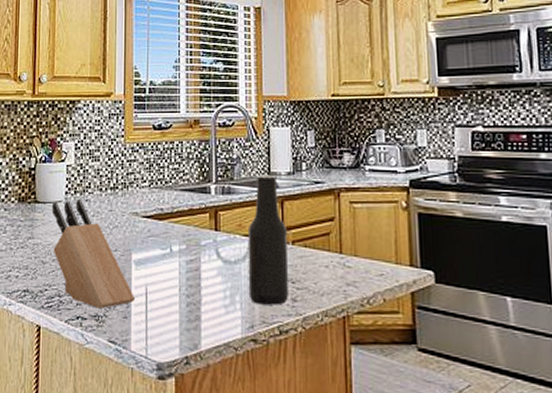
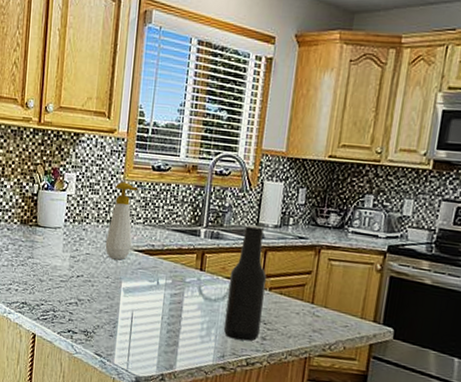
knife block: present [51,199,136,309] -> none [50,227,122,326]
soap bottle: none [110,145,141,230] -> present [105,181,139,261]

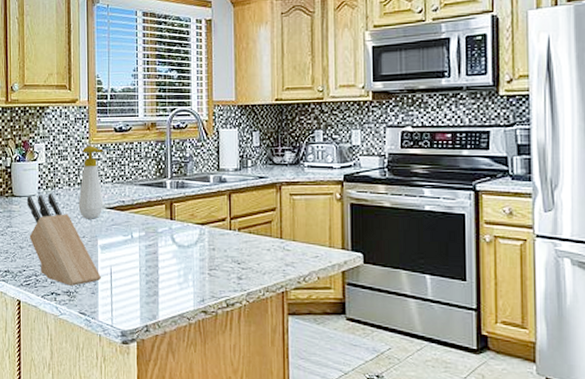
knife block: none [50,227,122,326] -> present [26,194,102,286]
beer bottle: present [223,225,267,341] -> none [199,172,236,283]

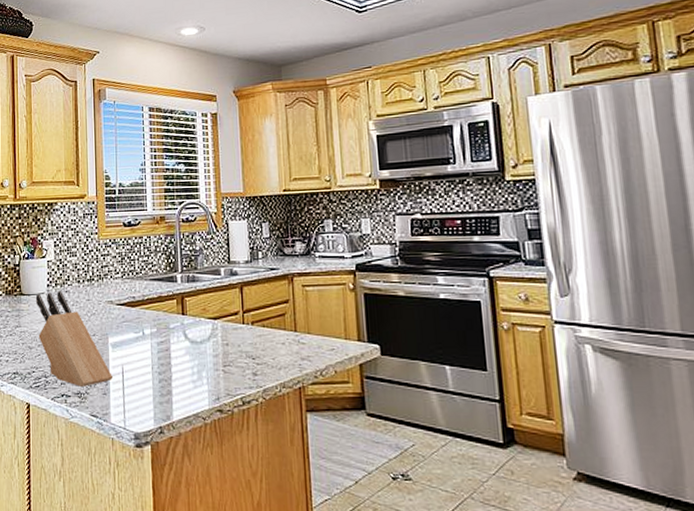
soap bottle: present [78,146,104,219] -> none [88,241,114,316]

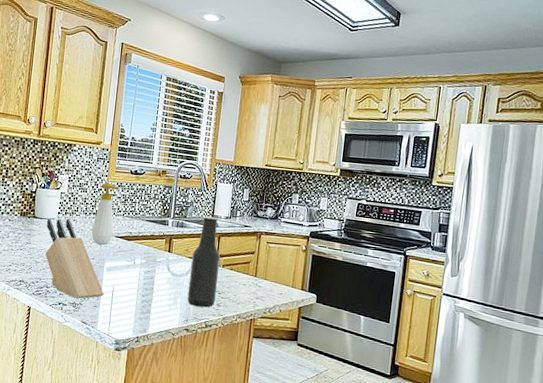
soap bottle: none [88,241,114,316] -> present [91,182,120,245]
beer bottle: none [211,264,250,379] -> present [187,217,221,308]

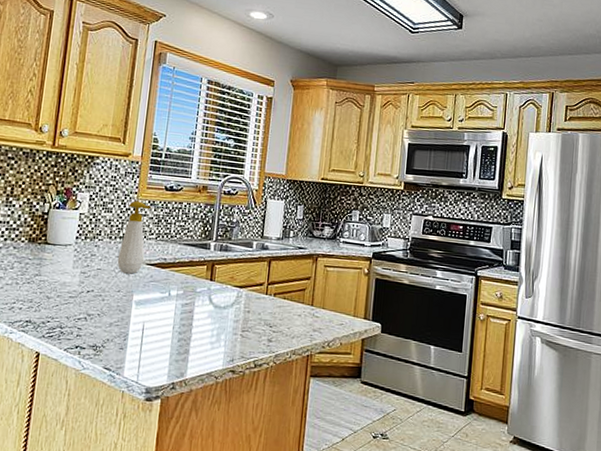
knife block: present [45,219,105,299] -> none [59,244,133,340]
beer bottle: present [187,217,221,308] -> none [232,238,272,344]

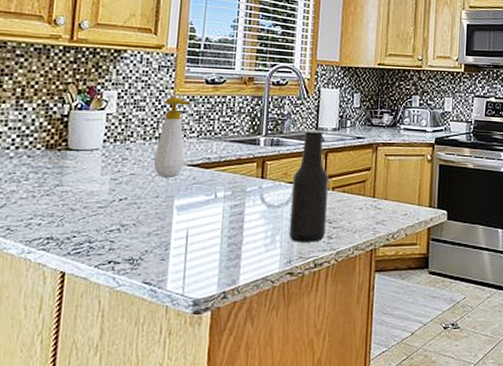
beer bottle: none [232,238,272,344] -> present [288,130,330,242]

